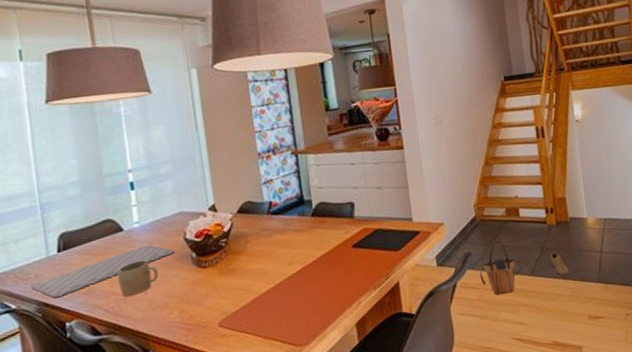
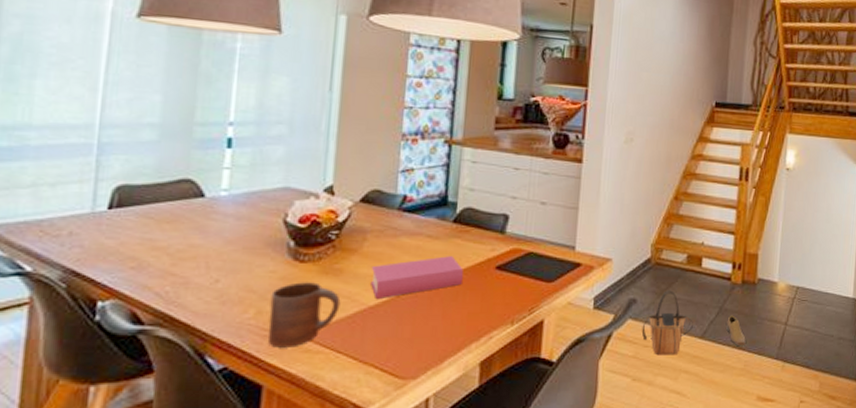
placemat: present [32,245,175,299] -> none [61,220,267,267]
mug: present [117,260,159,297] -> none [182,239,240,281]
cup: none [187,281,240,337] -> present [267,282,341,348]
book: none [256,243,329,287] -> present [371,256,463,298]

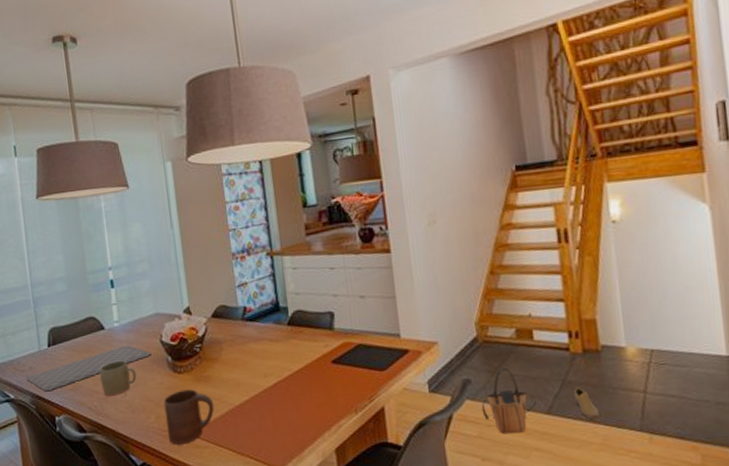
placemat: none [61,220,267,267] -> present [27,345,152,392]
mug: none [182,239,240,281] -> present [100,361,137,396]
book: present [371,256,463,298] -> none [230,356,306,399]

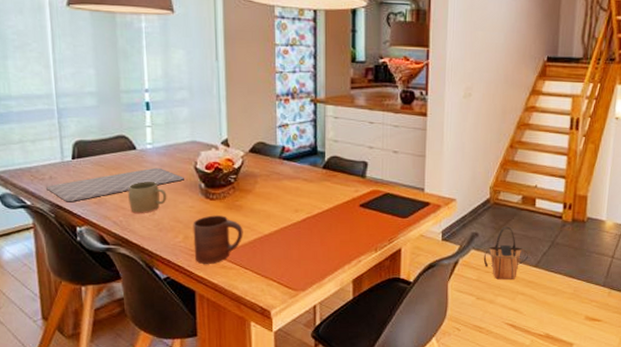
shoe: present [573,387,600,420] -> none [558,248,576,275]

